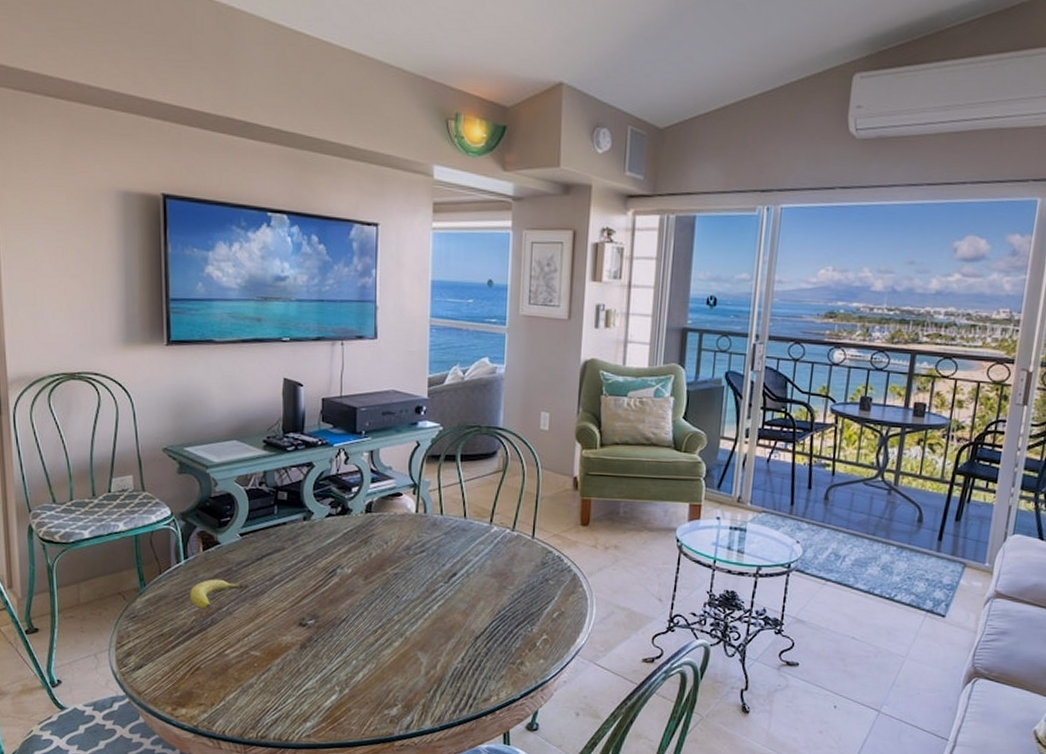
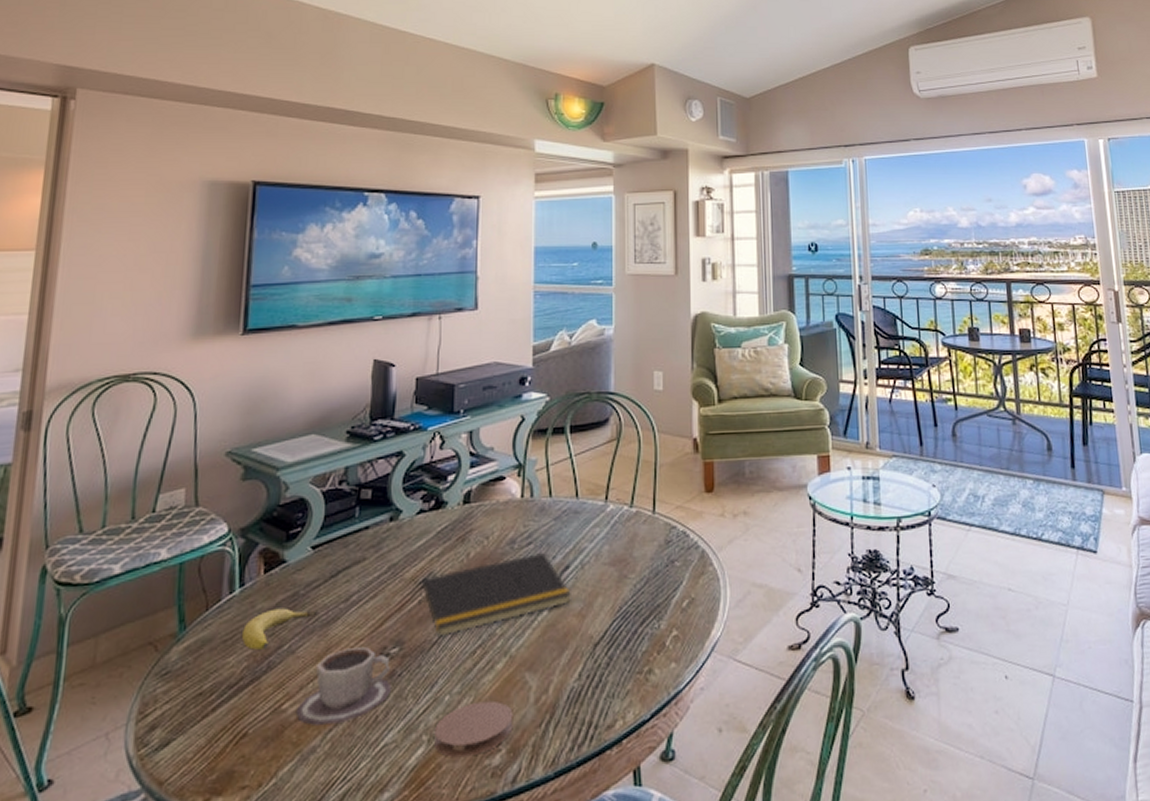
cup: none [236,616,310,670] -> present [295,647,392,727]
notepad: none [330,560,457,616] -> present [419,553,571,637]
coaster: none [345,668,408,707] -> present [434,700,513,758]

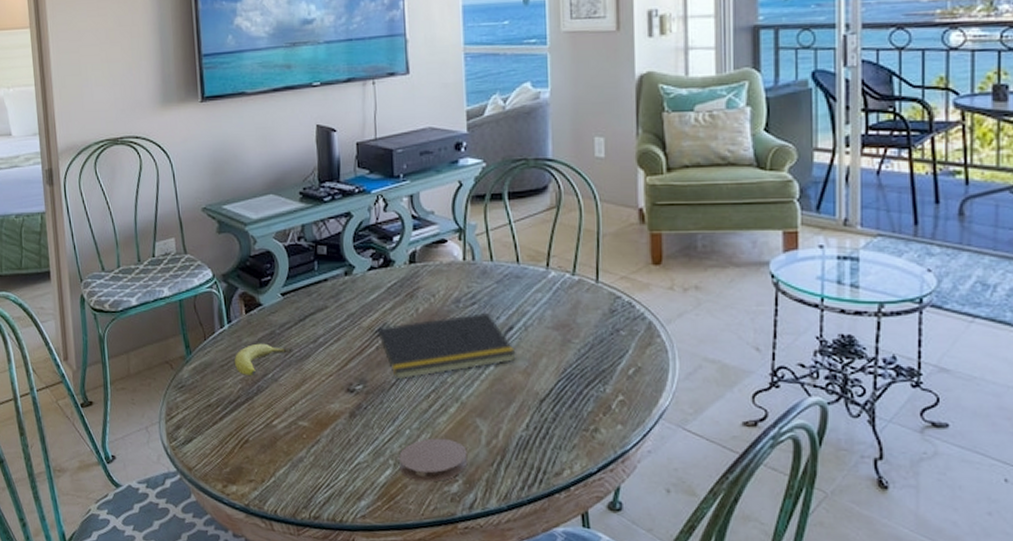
cup: present [295,647,392,727] -> none [283,382,360,442]

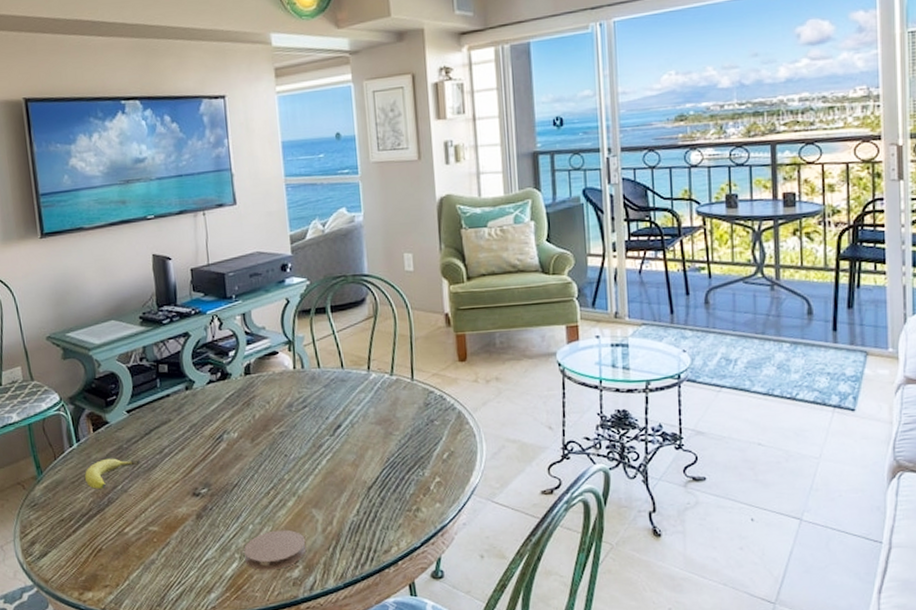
notepad: present [376,313,516,380] -> none [218,415,345,481]

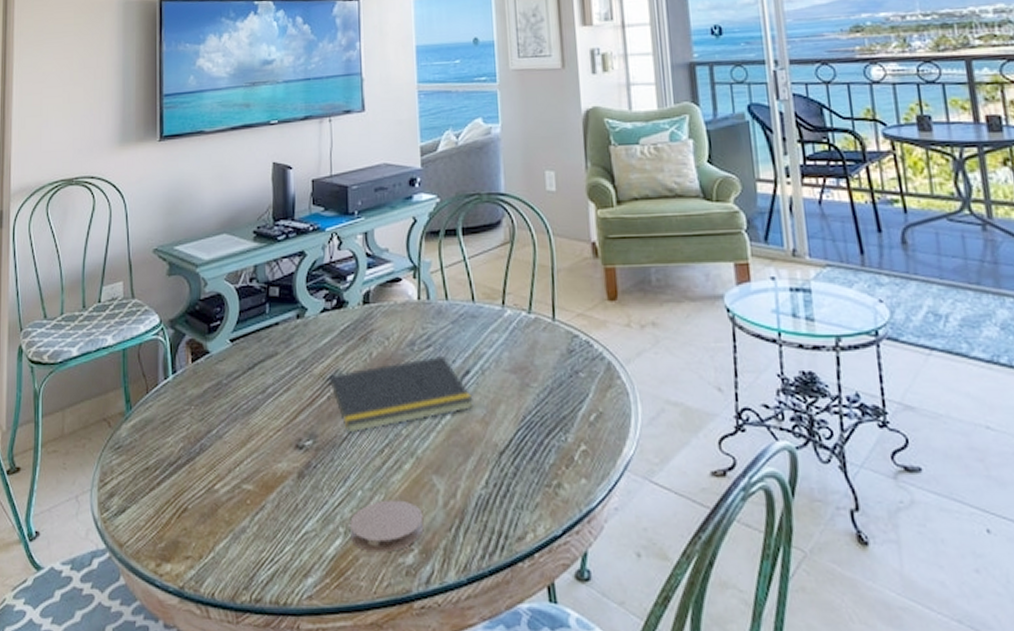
fruit: present [84,458,140,489] -> none [176,395,239,432]
notepad: none [218,415,345,481] -> present [327,356,474,433]

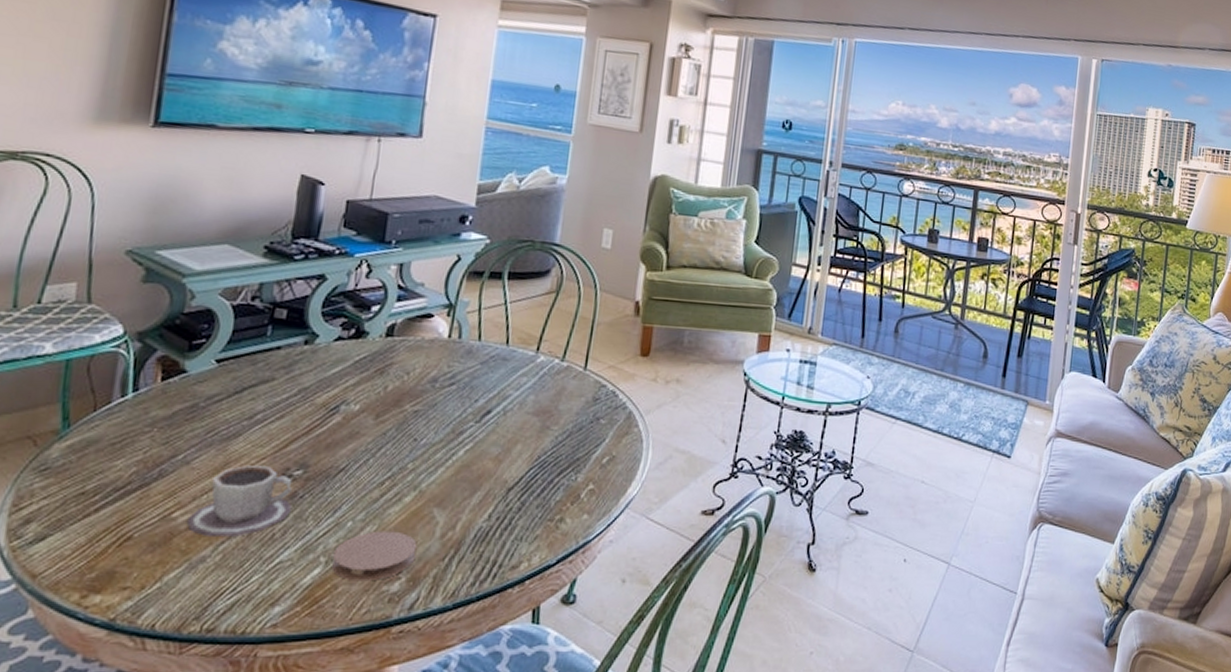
cup: none [226,438,309,509] -> present [186,465,293,538]
notepad: present [327,356,474,433] -> none [328,395,490,465]

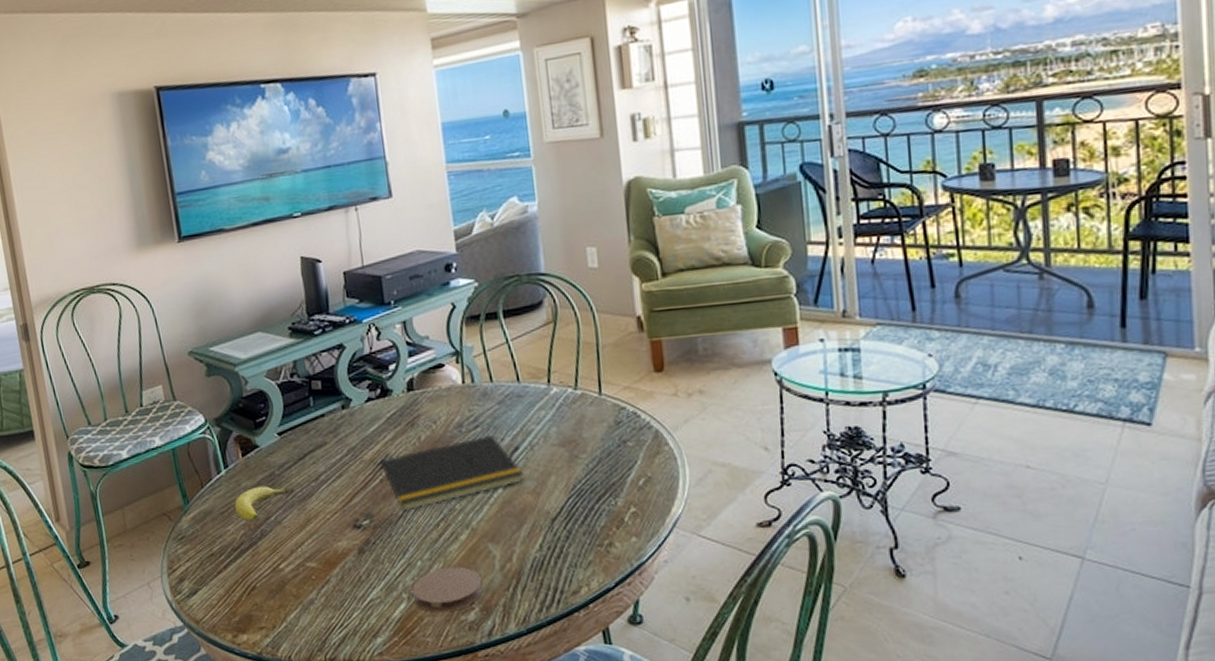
fruit: none [131,417,218,457] -> present [234,486,294,520]
cup: present [186,465,293,538] -> none [291,519,370,583]
notepad: none [328,395,490,465] -> present [379,435,524,511]

